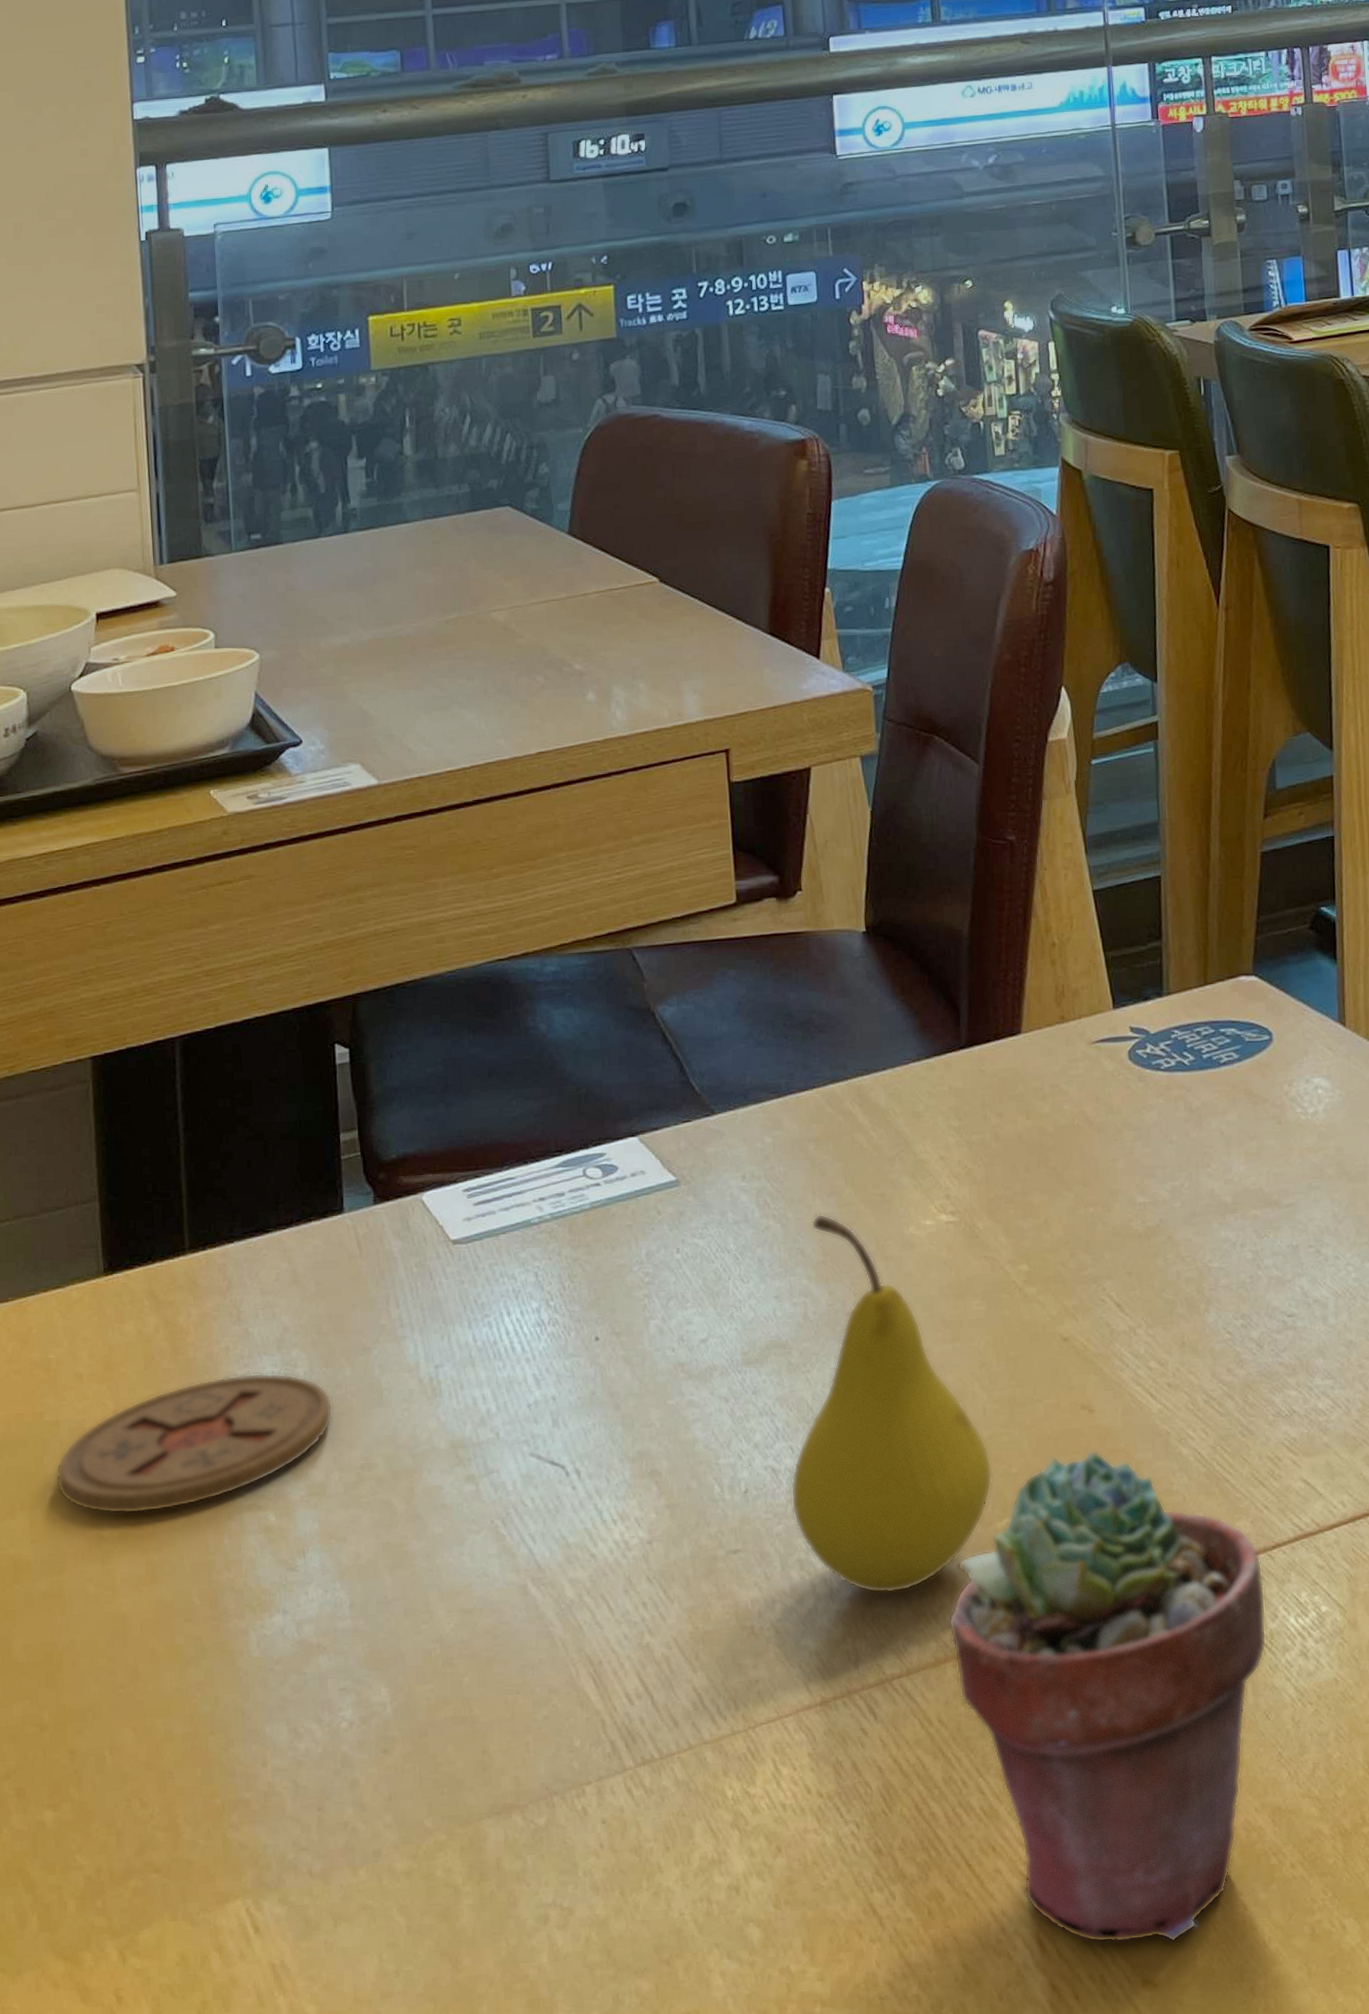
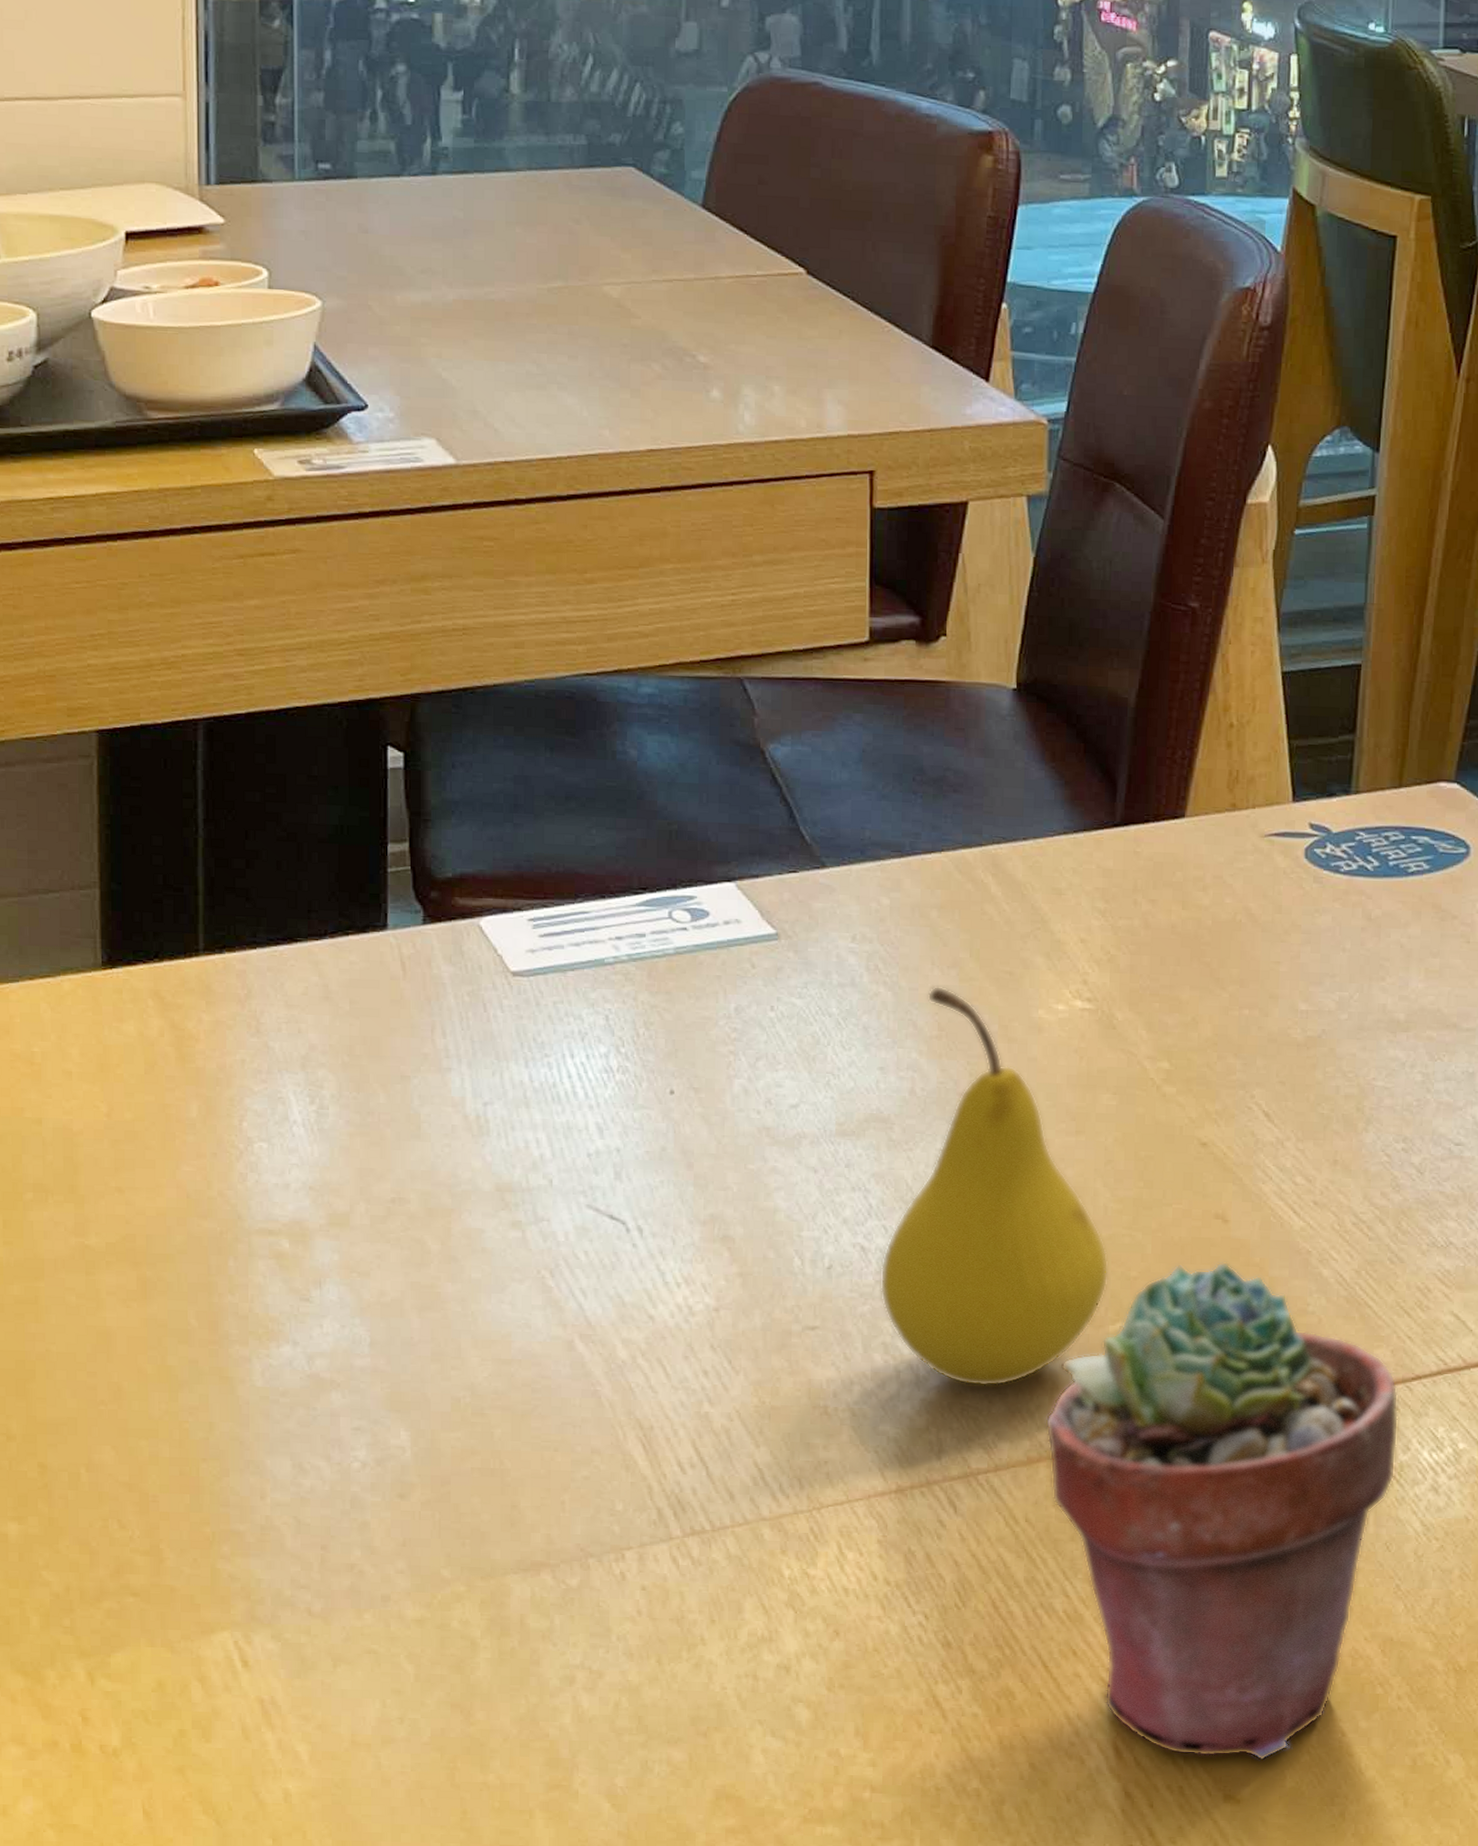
coaster: present [56,1372,333,1514] -> none [36,1090,362,1226]

